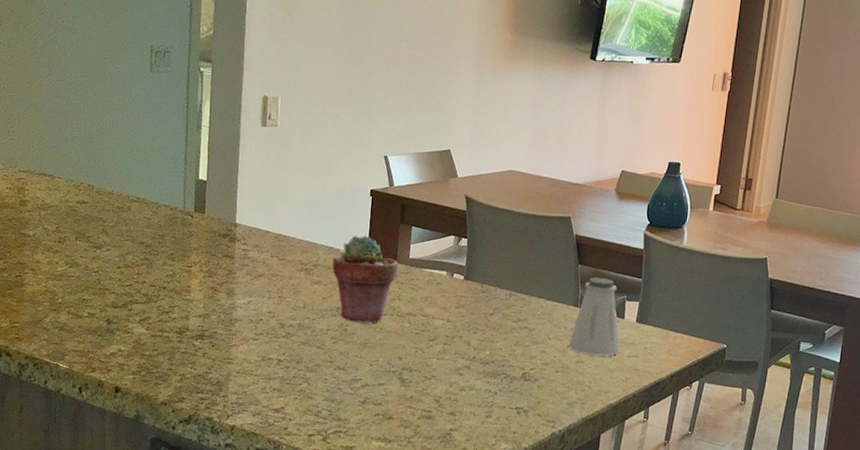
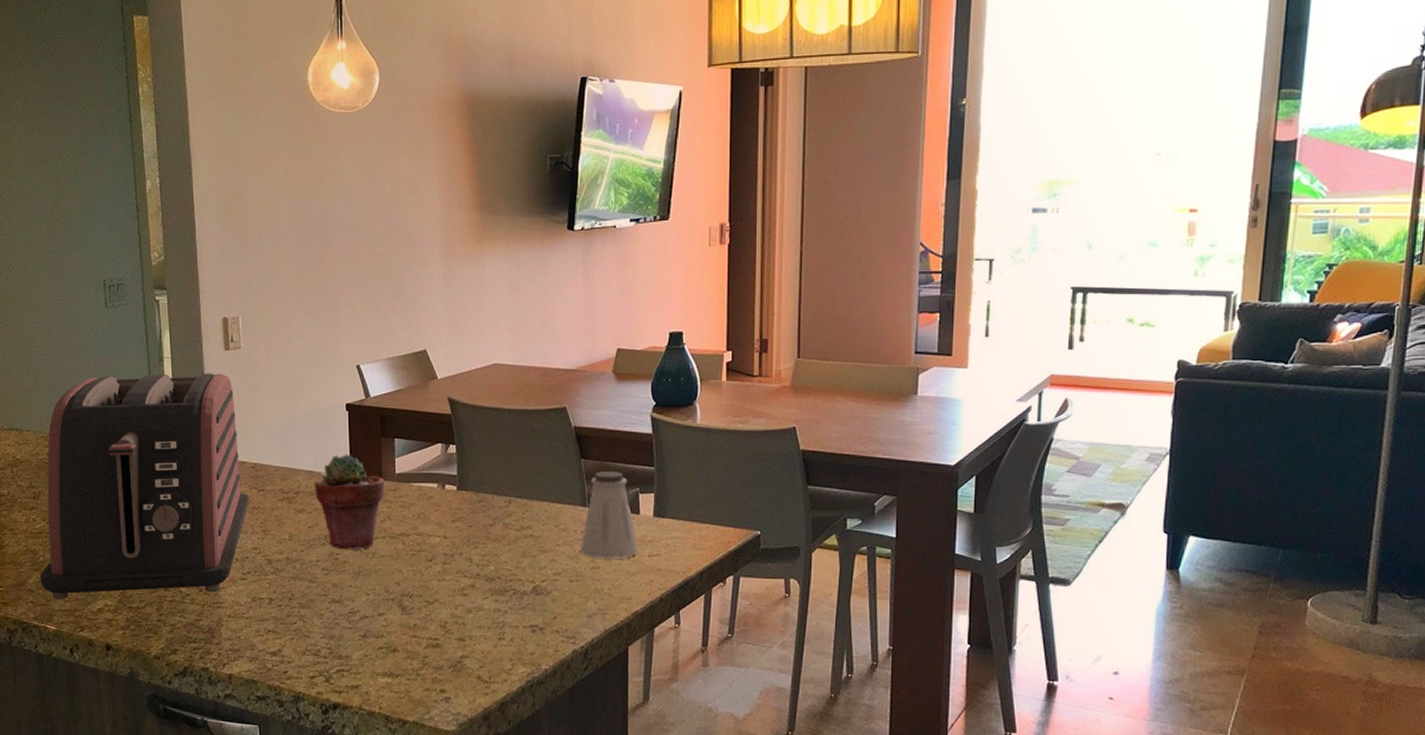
toaster: none [57,135,270,349] -> present [40,373,249,600]

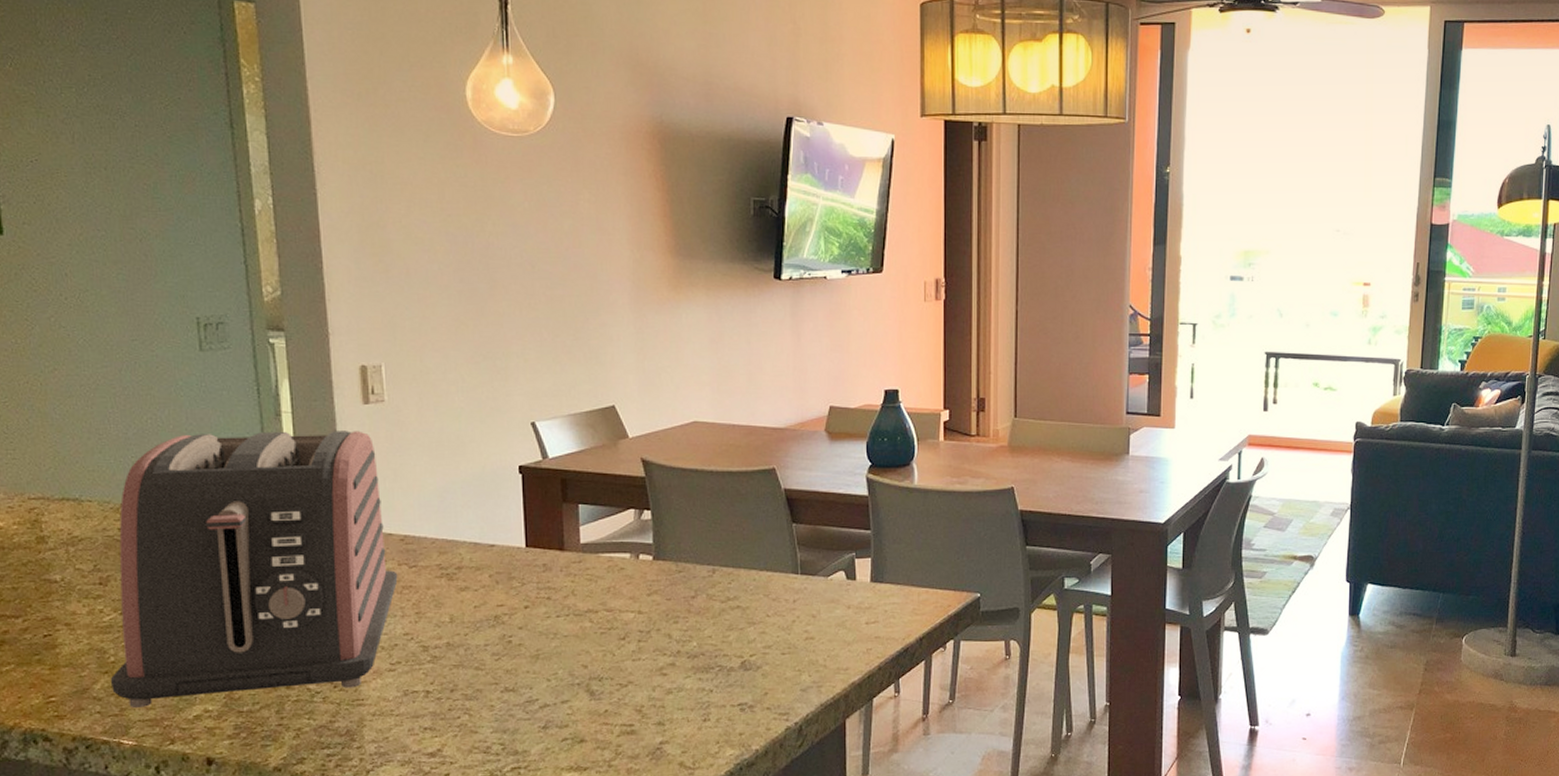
potted succulent: present [314,453,385,550] -> none [480,522,568,631]
saltshaker: present [580,471,638,559] -> none [792,536,855,628]

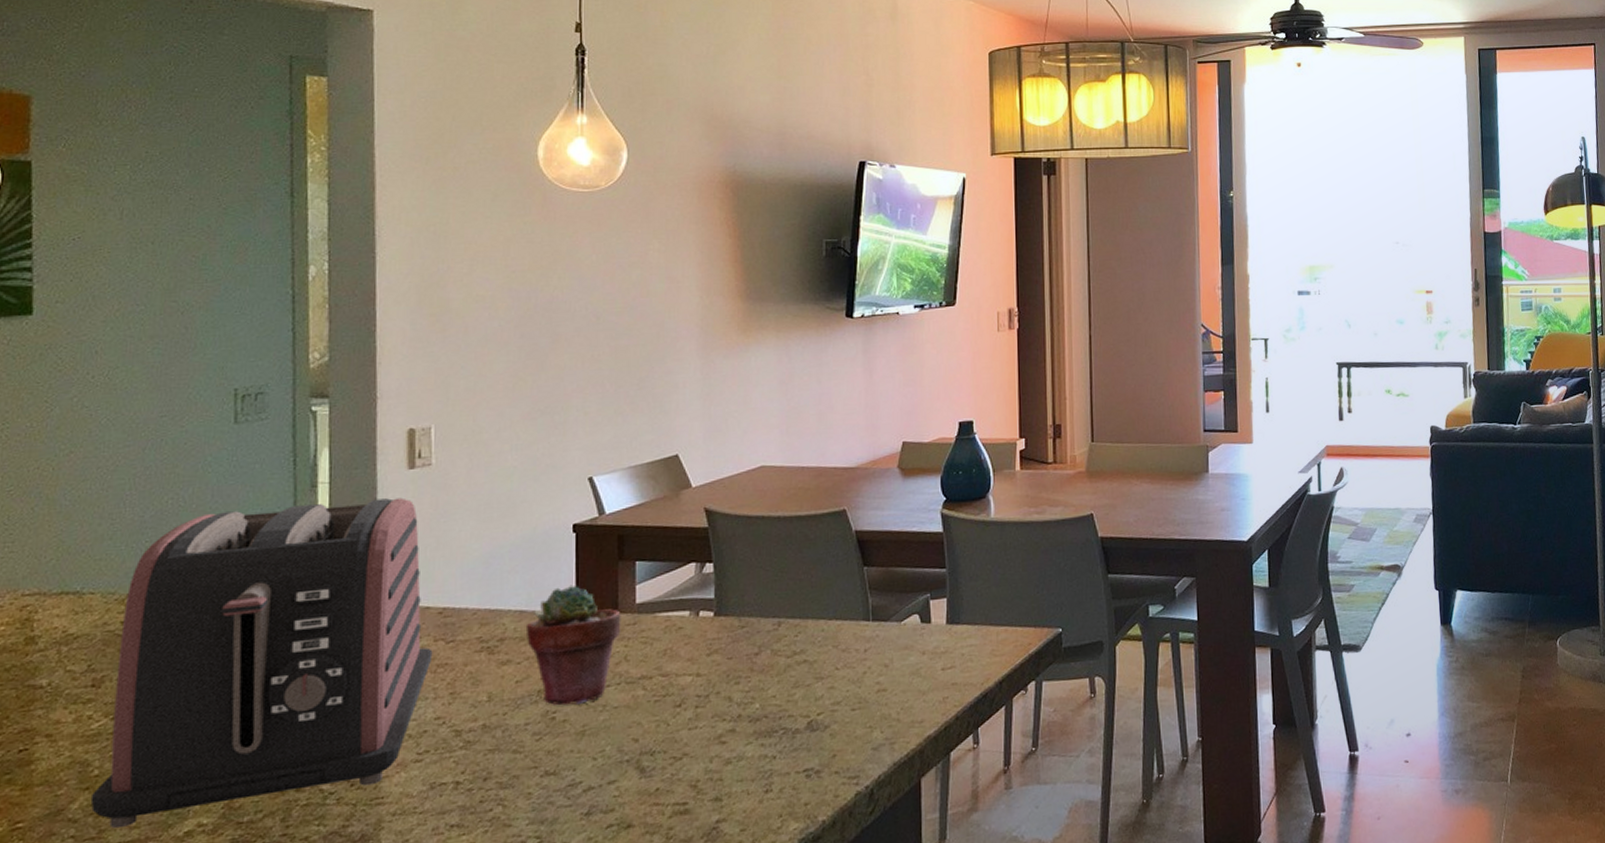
potted succulent: none [480,522,568,631] -> present [525,585,621,706]

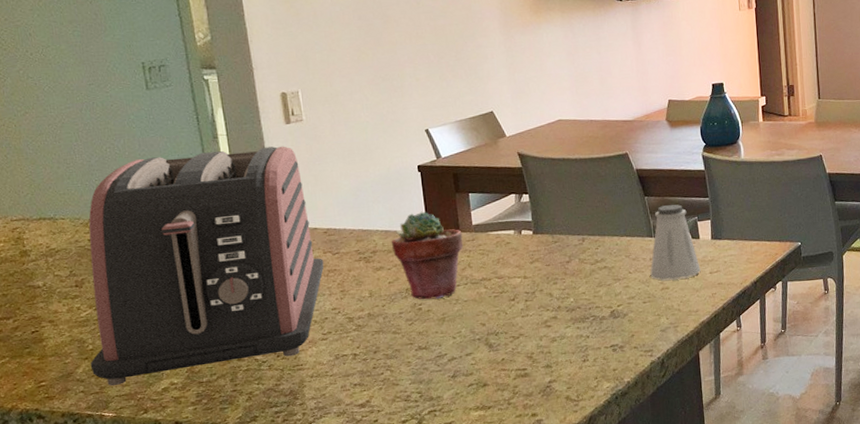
saltshaker: none [863,577,930,679] -> present [650,204,701,280]

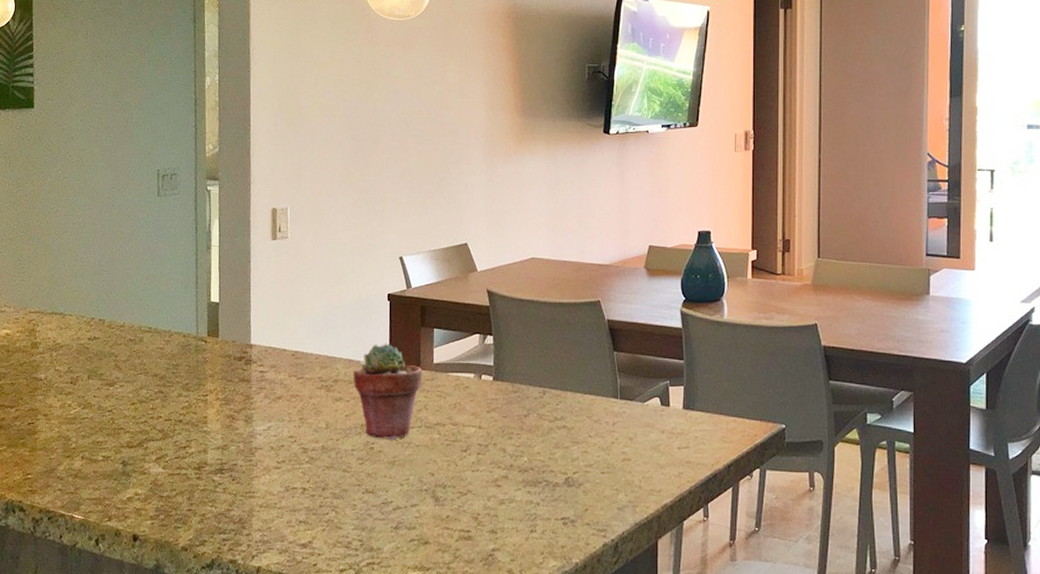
toaster: present [88,146,324,386] -> none [71,262,288,489]
saltshaker: present [650,204,701,280] -> none [612,364,668,451]

